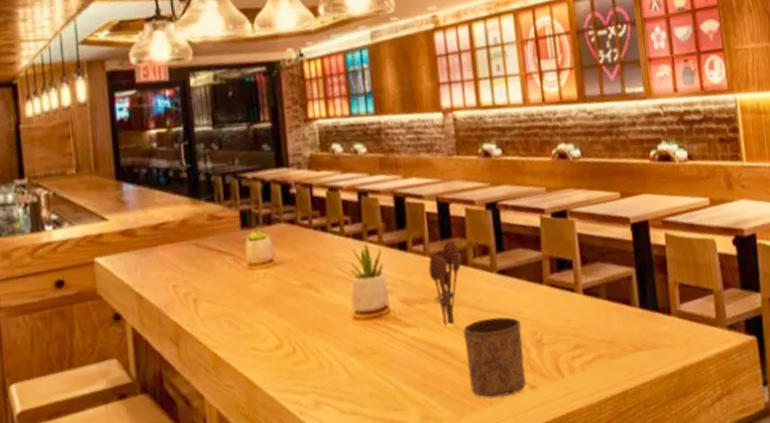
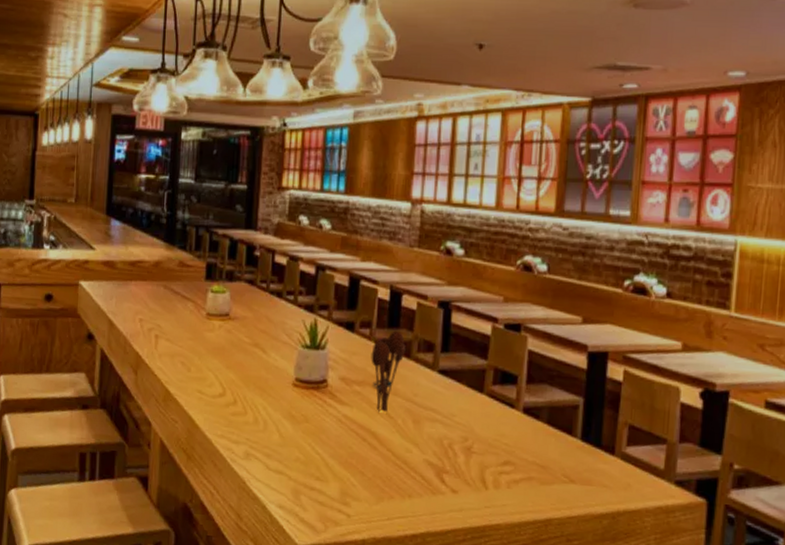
cup: present [463,317,526,398] -> none [392,413,453,493]

